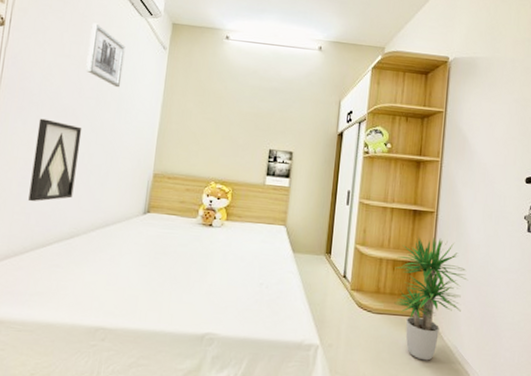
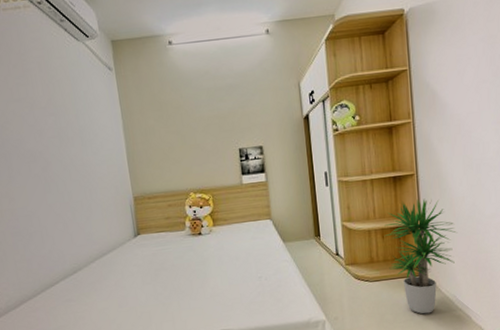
wall art: present [28,118,82,202] -> none [11,167,65,249]
wall art: present [85,23,126,88] -> none [32,59,78,121]

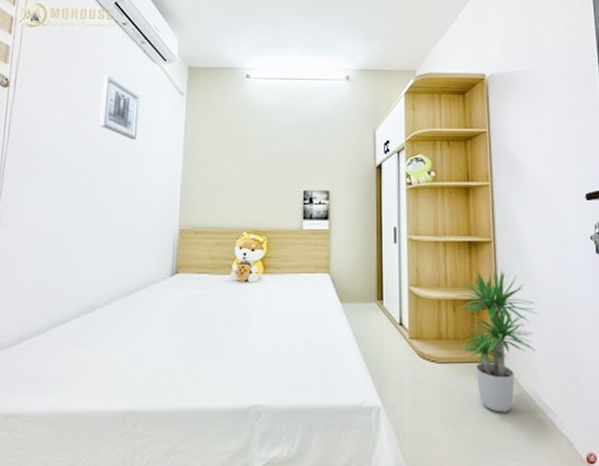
wall art: none [32,59,78,121] -> present [98,75,140,140]

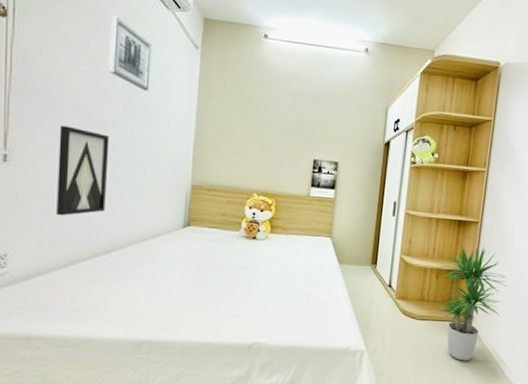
wall art: none [43,181,98,274] -> present [56,125,110,216]

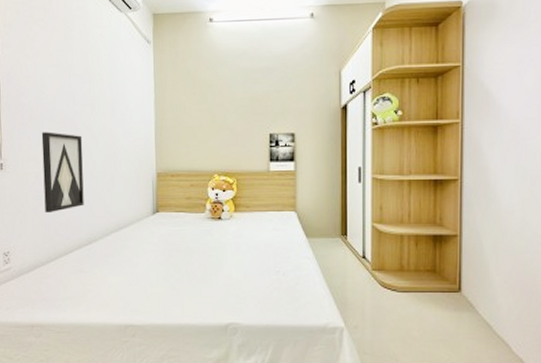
wall art: present [108,15,152,92] -> none [74,27,112,91]
potted plant: present [437,246,508,361] -> none [418,207,503,336]

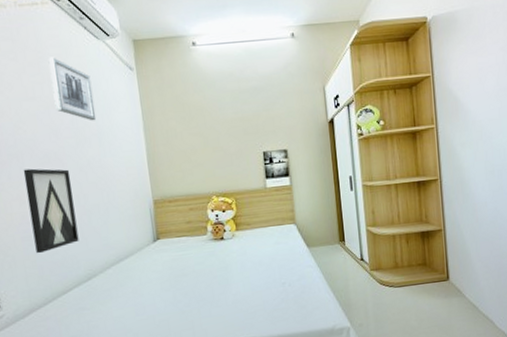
wall art: none [74,27,112,91] -> present [49,57,97,121]

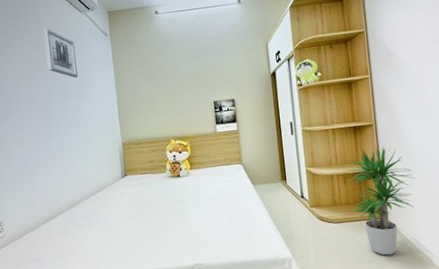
wall art: present [23,168,79,254] -> none [22,117,63,186]
potted plant: none [408,203,481,320] -> present [346,146,416,256]

